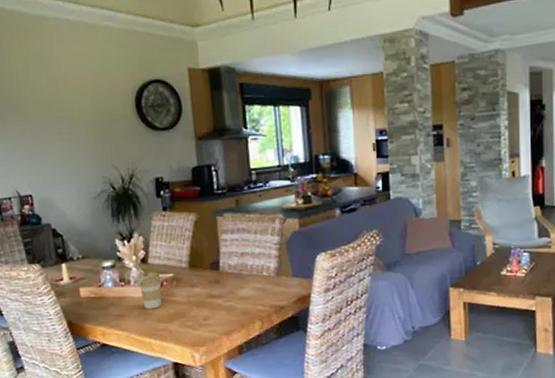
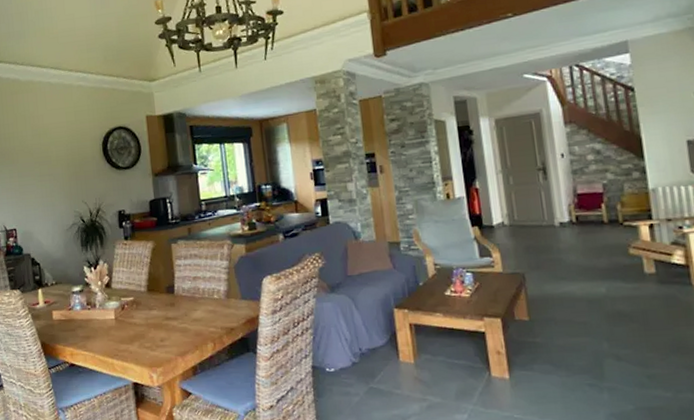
coffee cup: present [138,275,162,309] -> none [103,299,123,331]

